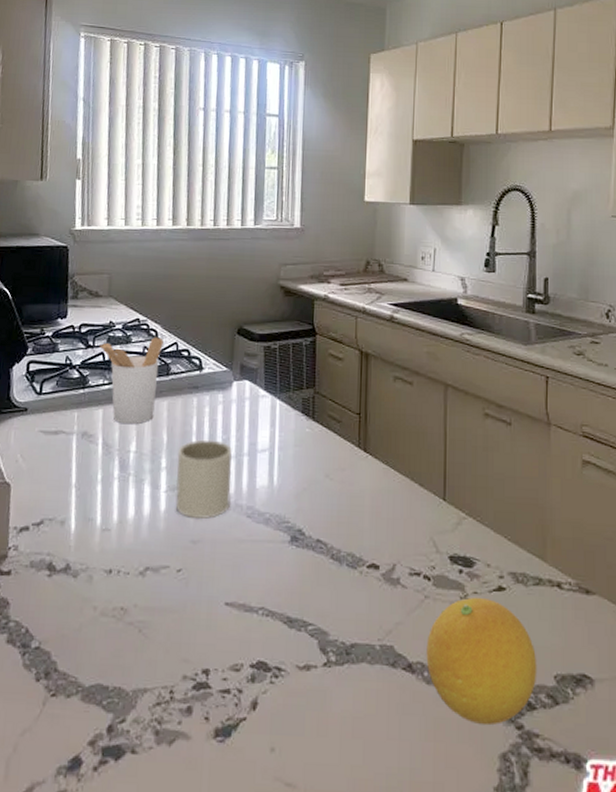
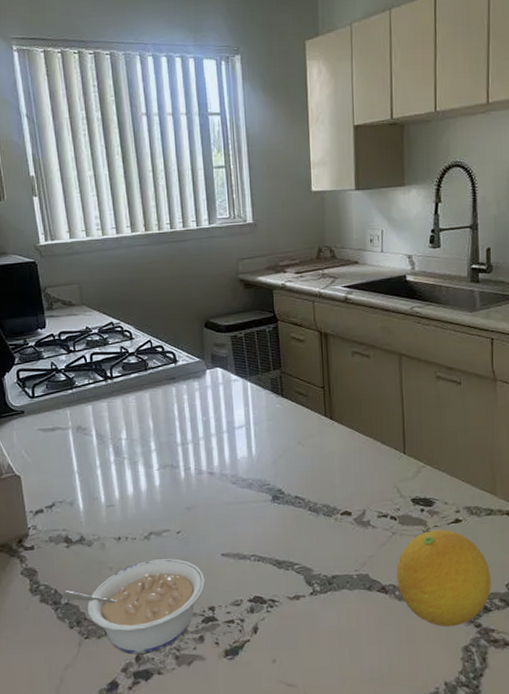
legume: none [33,602,203,724] -> present [62,559,205,654]
utensil holder: present [99,337,164,425] -> none [80,337,139,417]
mug: present [175,439,232,519] -> none [164,422,216,490]

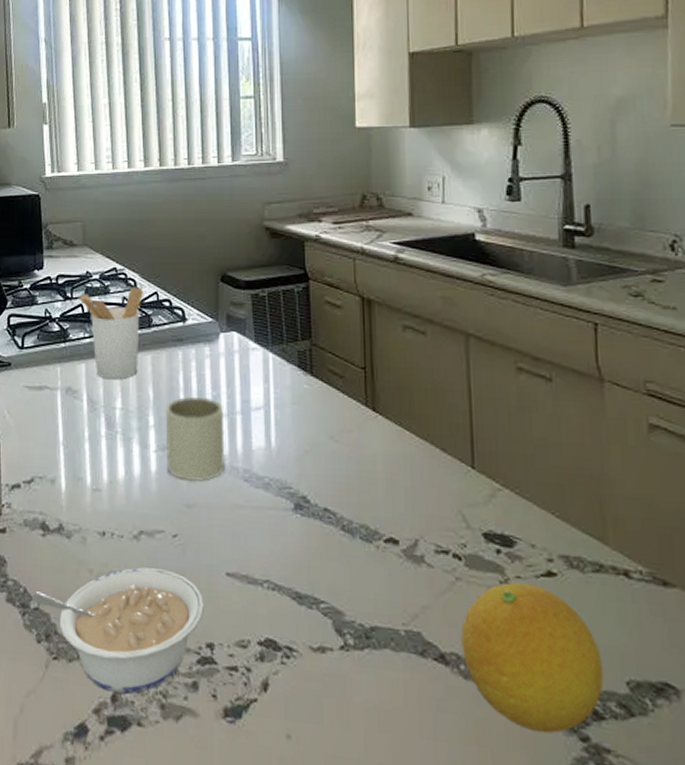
utensil holder: none [80,337,139,417] -> present [77,287,143,380]
mug: none [164,422,216,490] -> present [165,396,225,482]

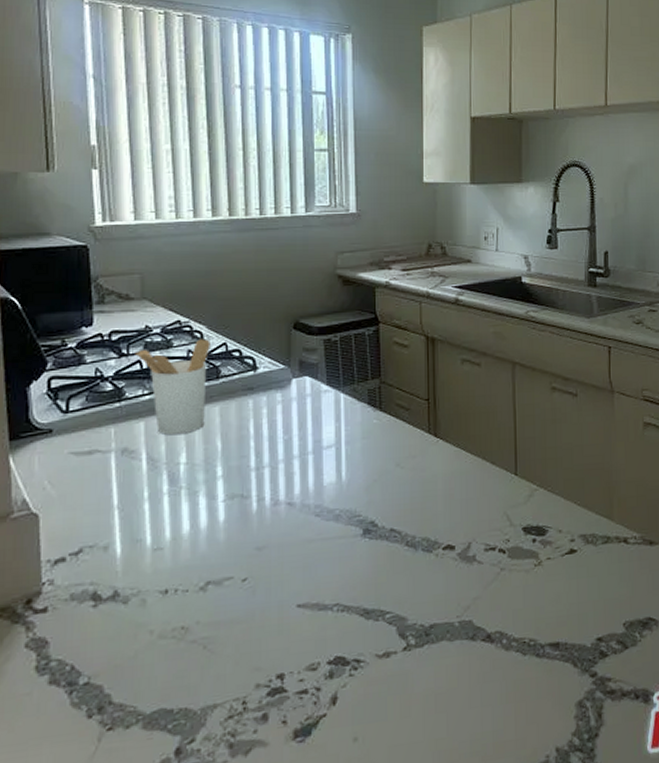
legume: present [32,567,204,694] -> none [81,614,274,747]
mug: present [165,396,225,482] -> none [234,441,296,526]
fruit: present [461,582,604,733] -> none [504,562,608,679]

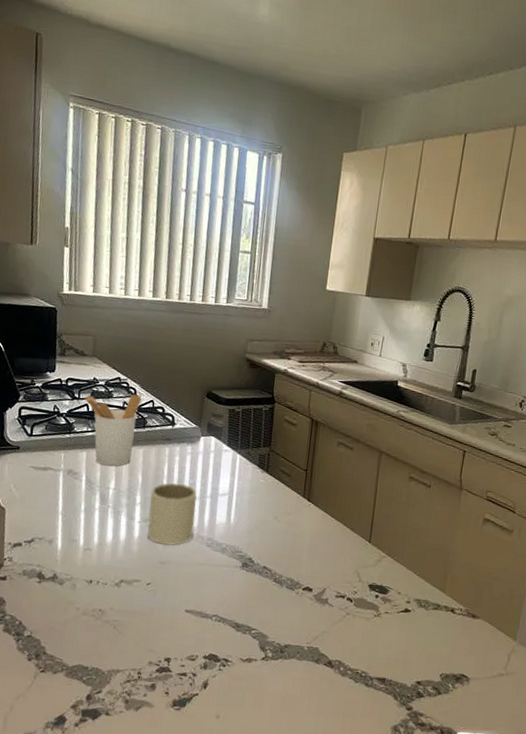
mug: none [234,441,296,526] -> present [147,482,197,546]

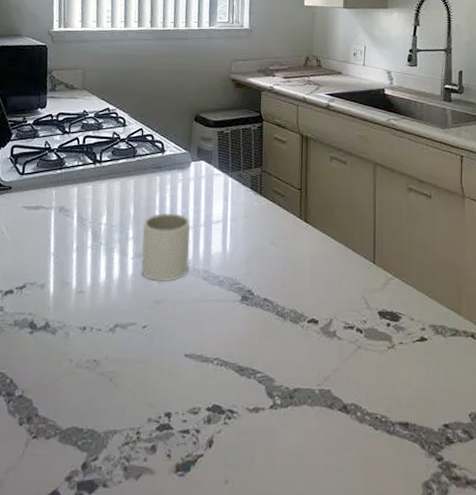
utensil holder: present [84,394,142,467] -> none [74,124,131,200]

